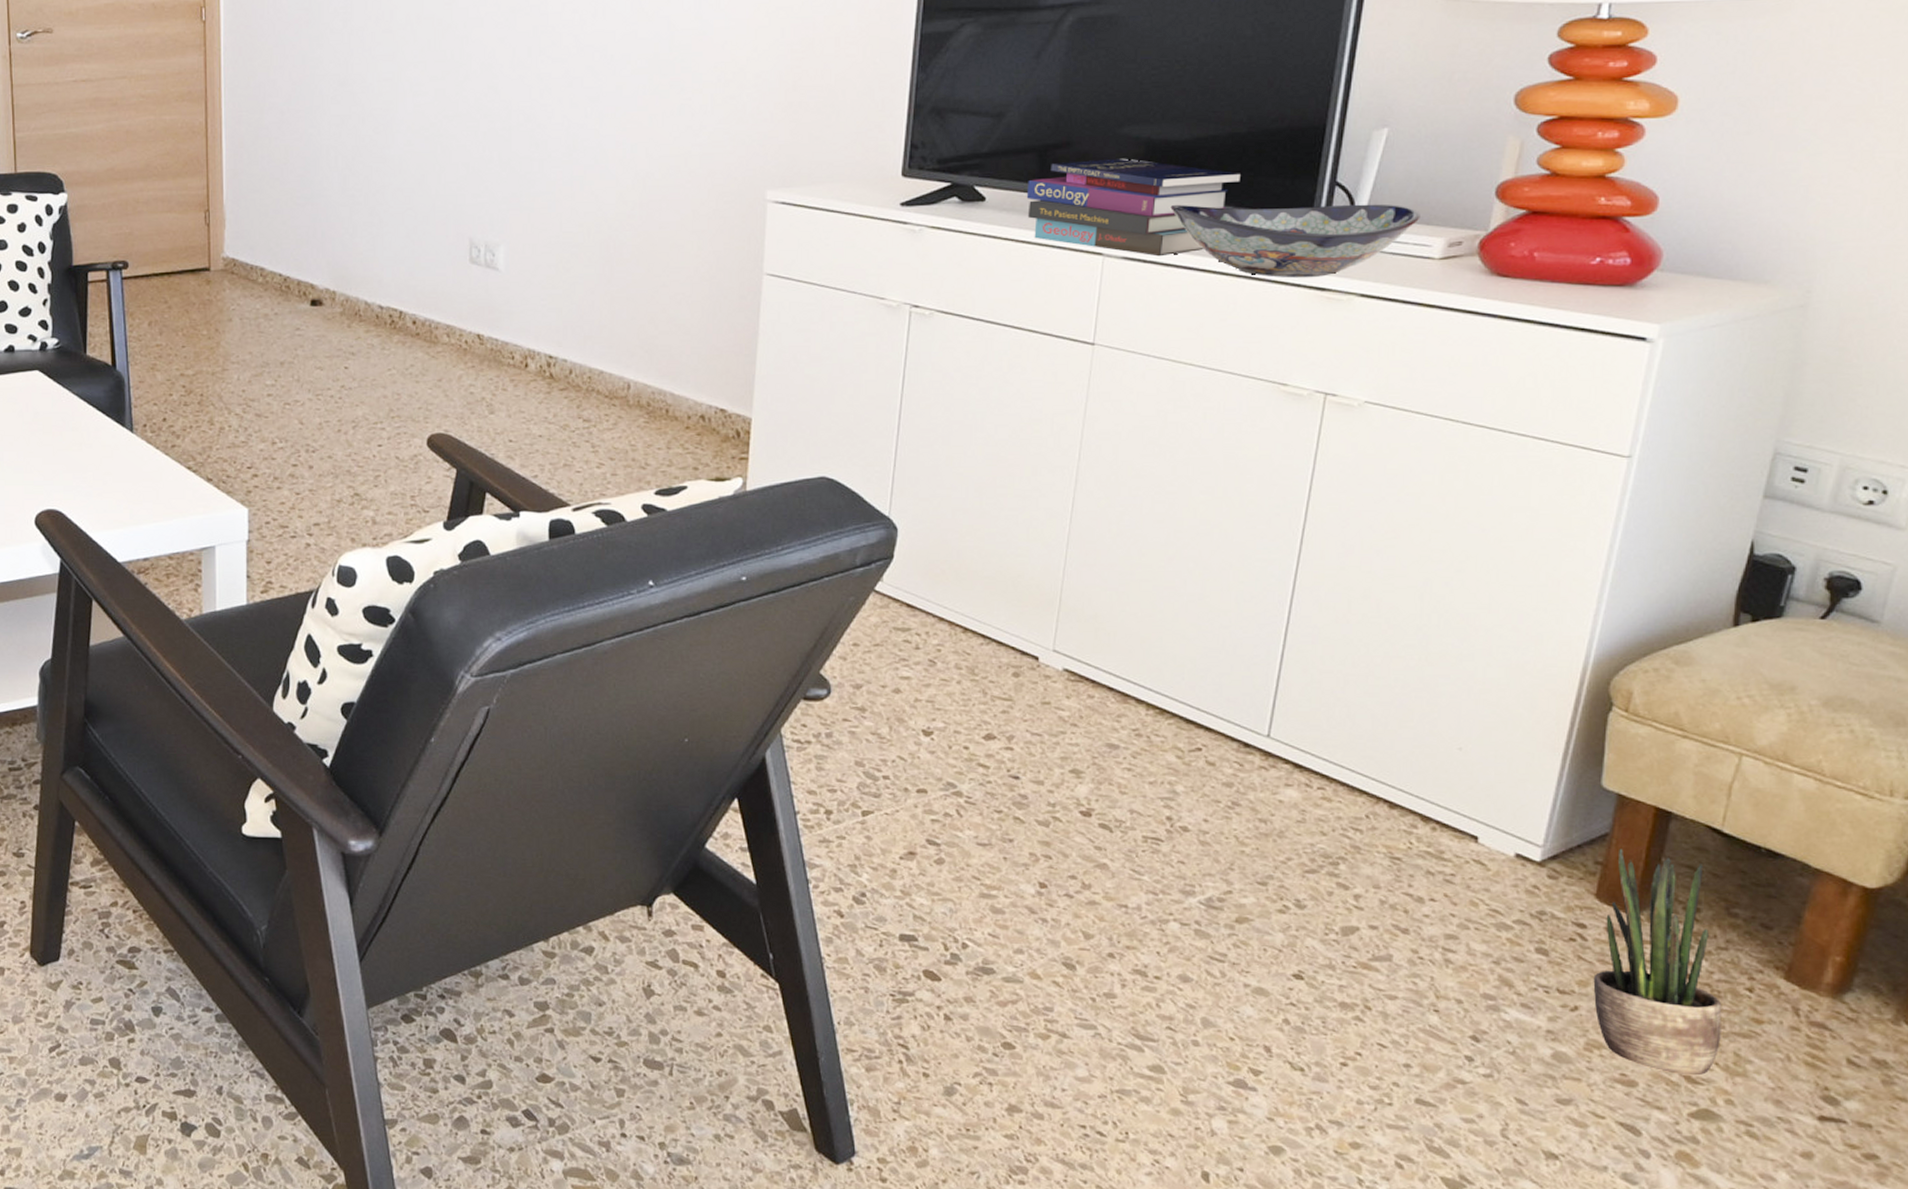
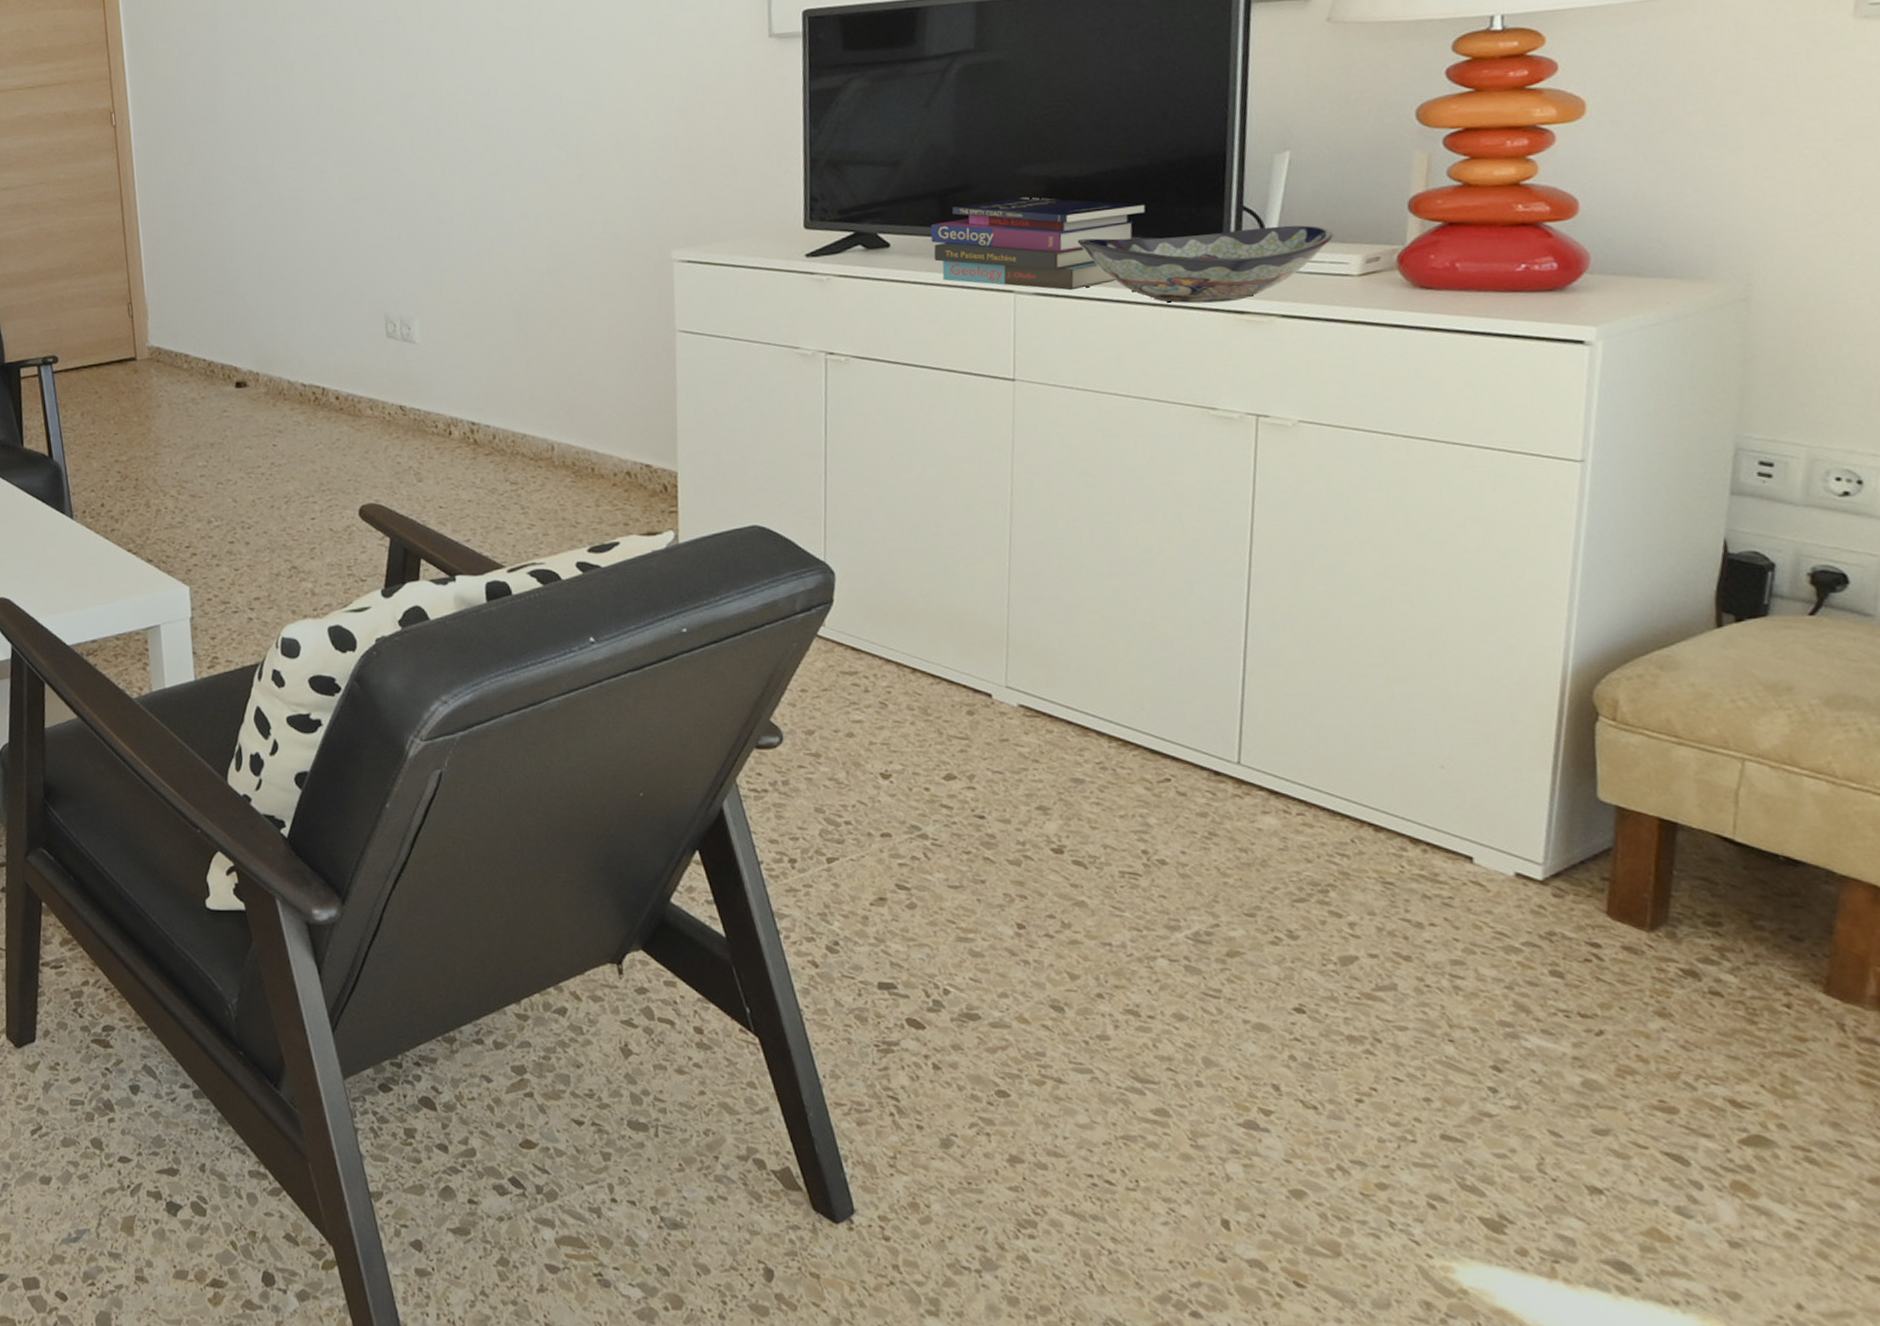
potted plant: present [1593,849,1722,1076] -> none [1616,863,1764,1100]

